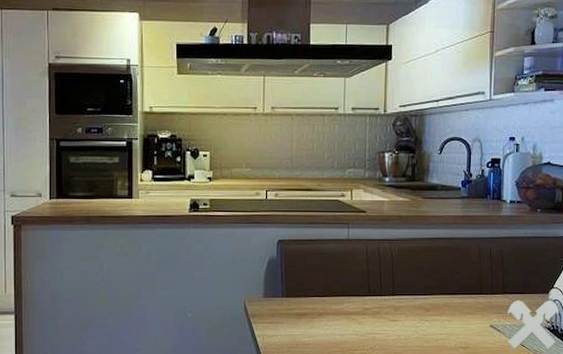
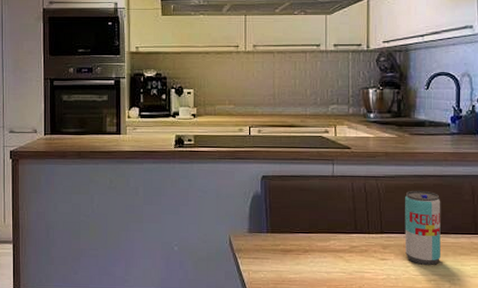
beverage can: none [415,252,450,325] -> present [404,190,441,265]

